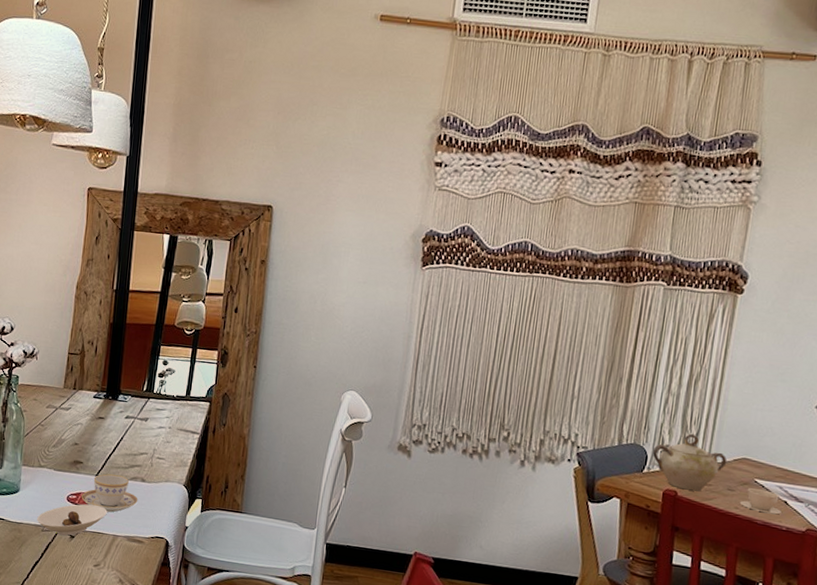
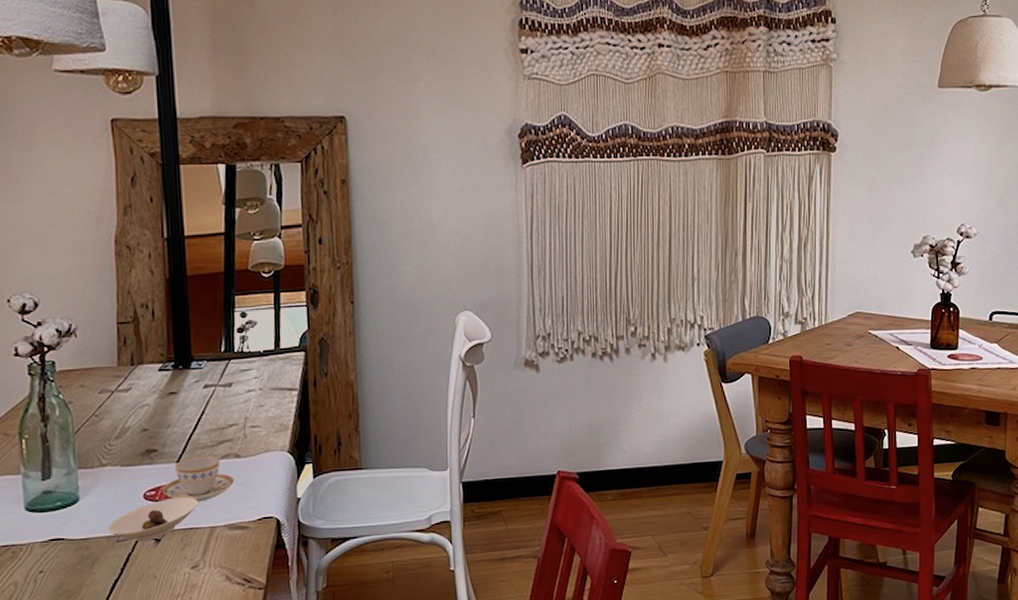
sugar bowl: present [652,433,728,491] -> none [774,296,843,353]
teacup: present [739,488,782,514] -> none [858,339,895,362]

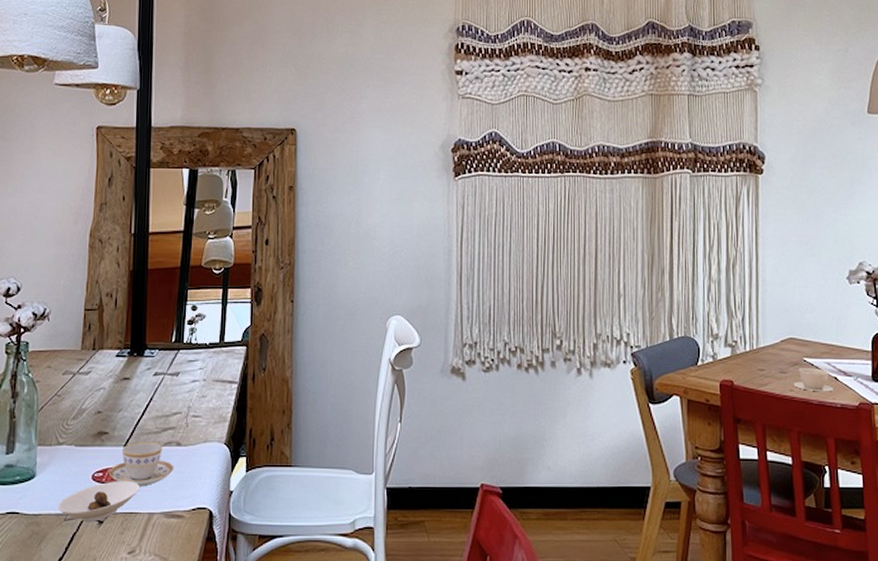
teacup: none [858,339,895,362] -> present [793,368,833,392]

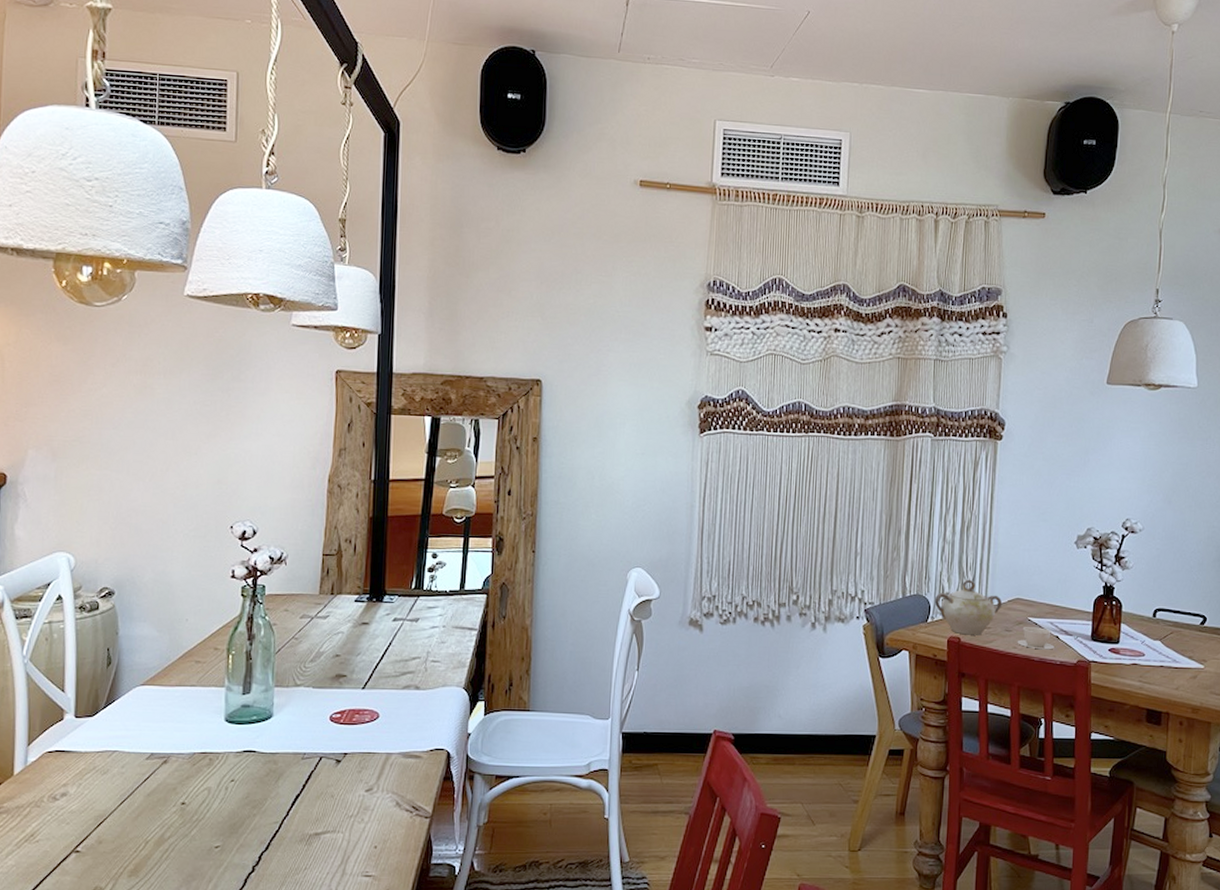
saucer: present [58,481,140,522] -> none [295,722,378,761]
teacup: present [109,442,174,487] -> none [347,685,413,728]
sugar bowl: none [703,319,775,378] -> present [934,579,1003,635]

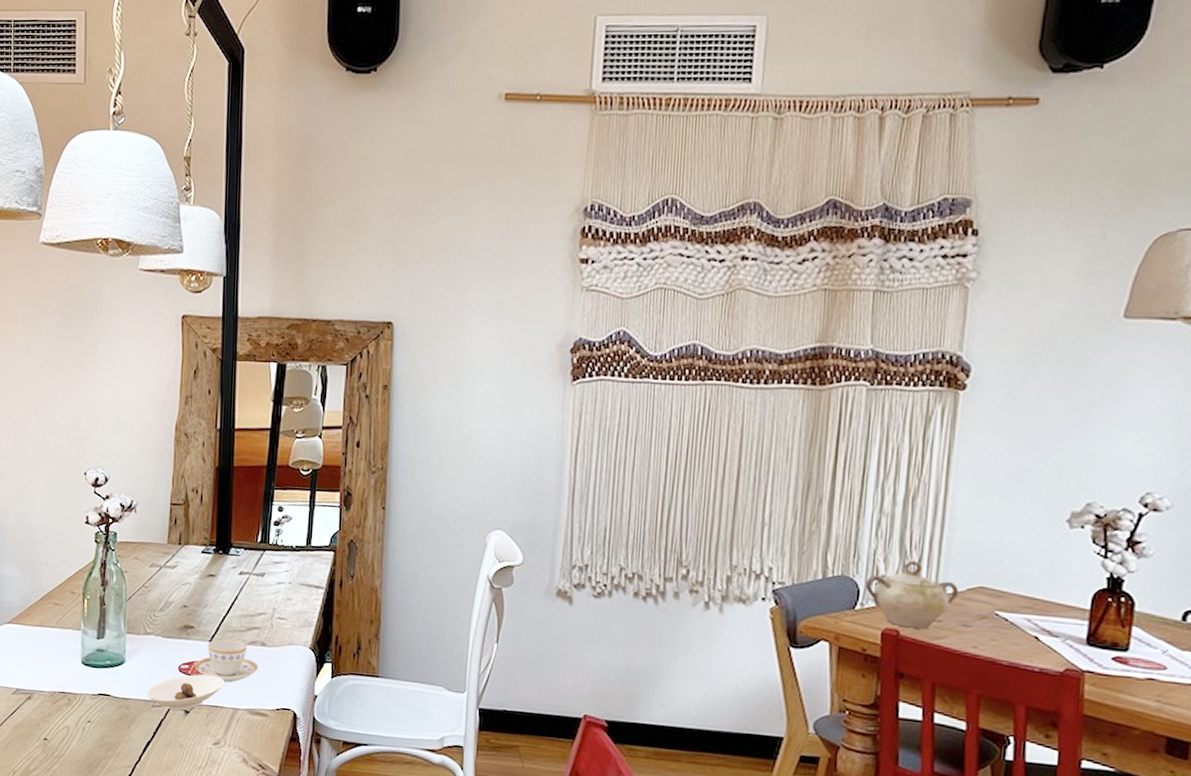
saucer: none [295,722,378,761] -> present [146,674,225,711]
teacup: none [347,685,413,728] -> present [195,639,259,683]
teacup: present [1017,627,1054,650] -> none [978,622,1032,653]

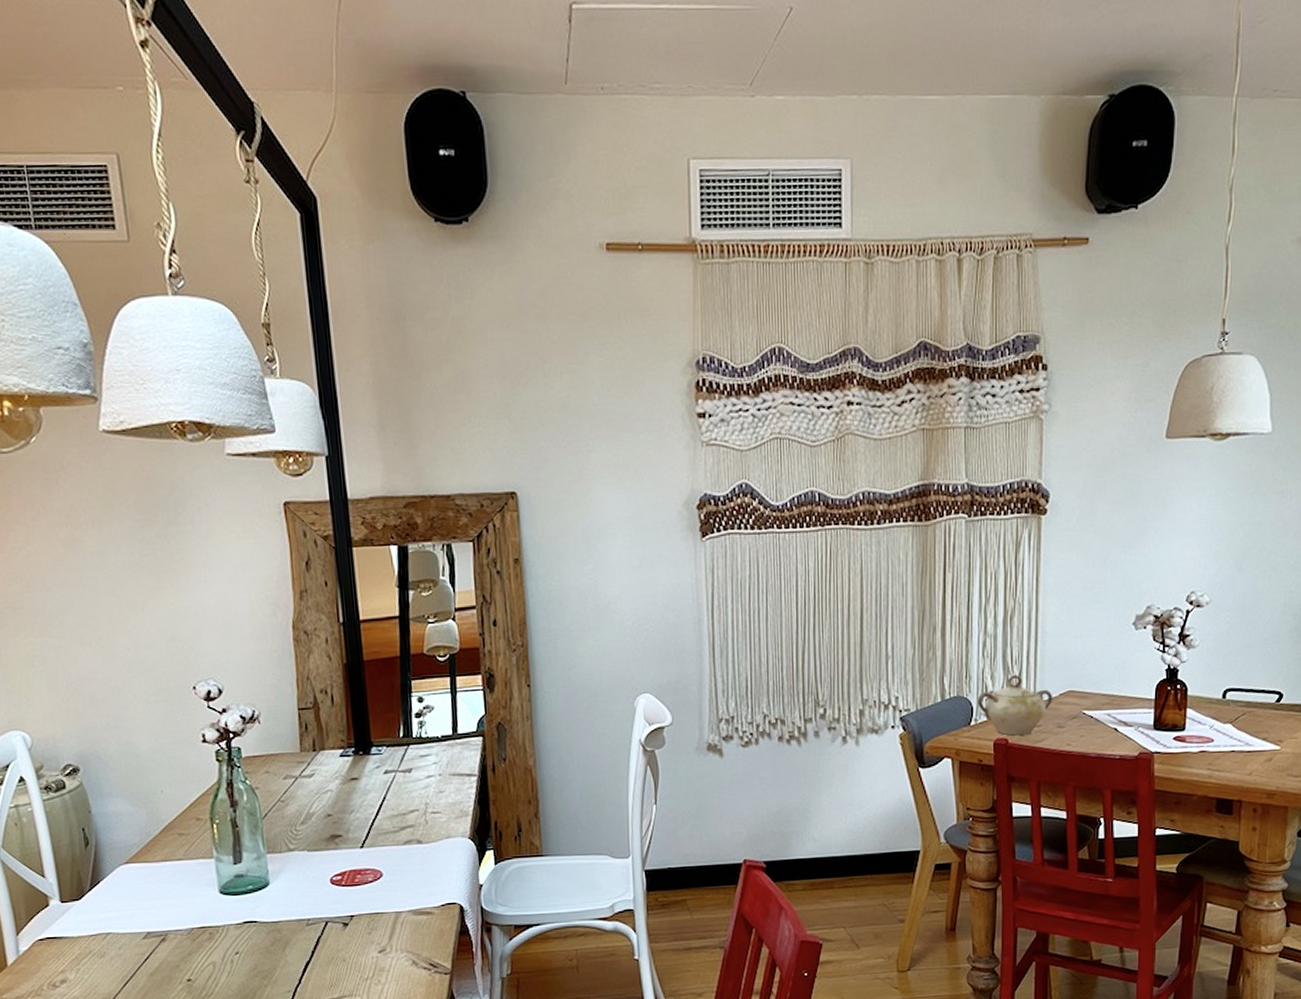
saucer: present [146,674,225,711] -> none [298,882,383,925]
teacup: present [195,639,259,683] -> none [348,842,418,887]

